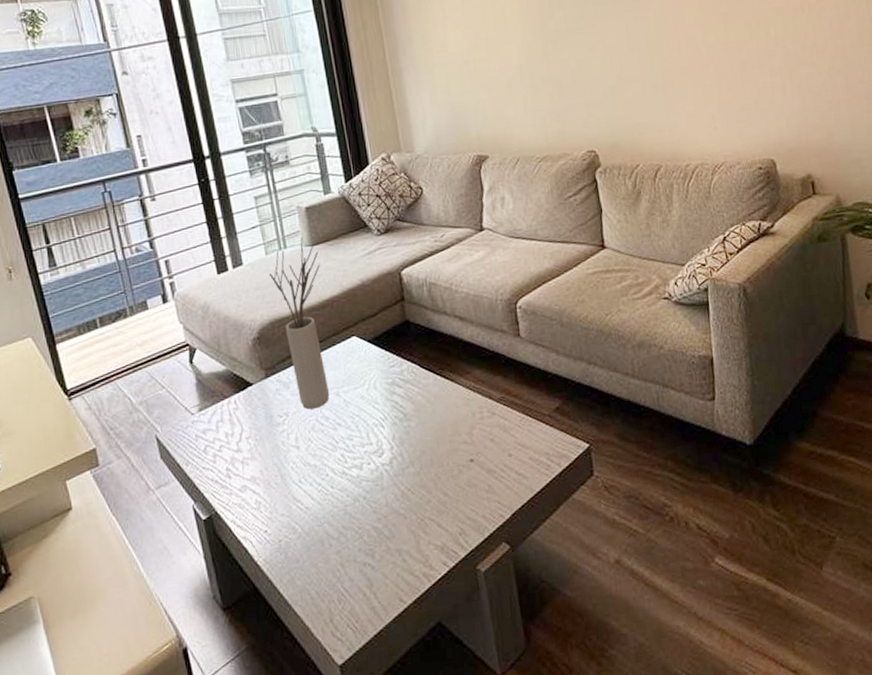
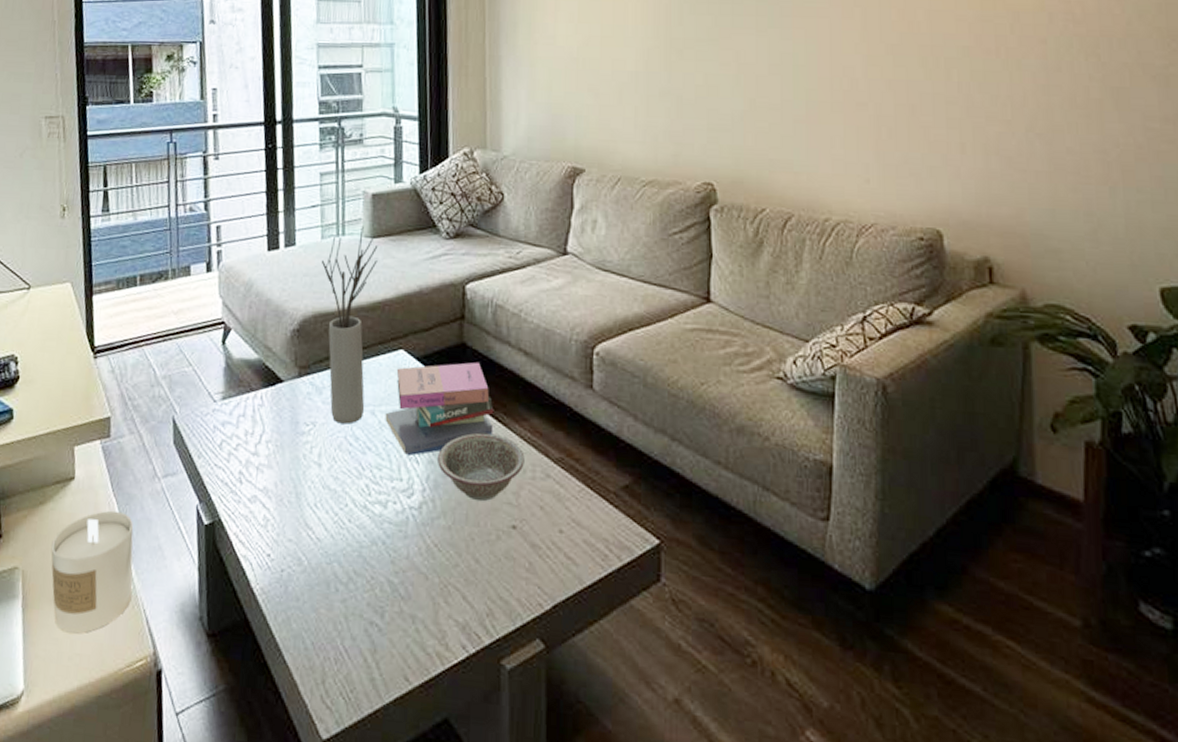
candle: none [61,526,148,640] -> present [51,510,134,635]
books: none [348,333,443,424] -> present [385,361,494,457]
decorative bowl: none [399,389,473,446] -> present [438,432,525,501]

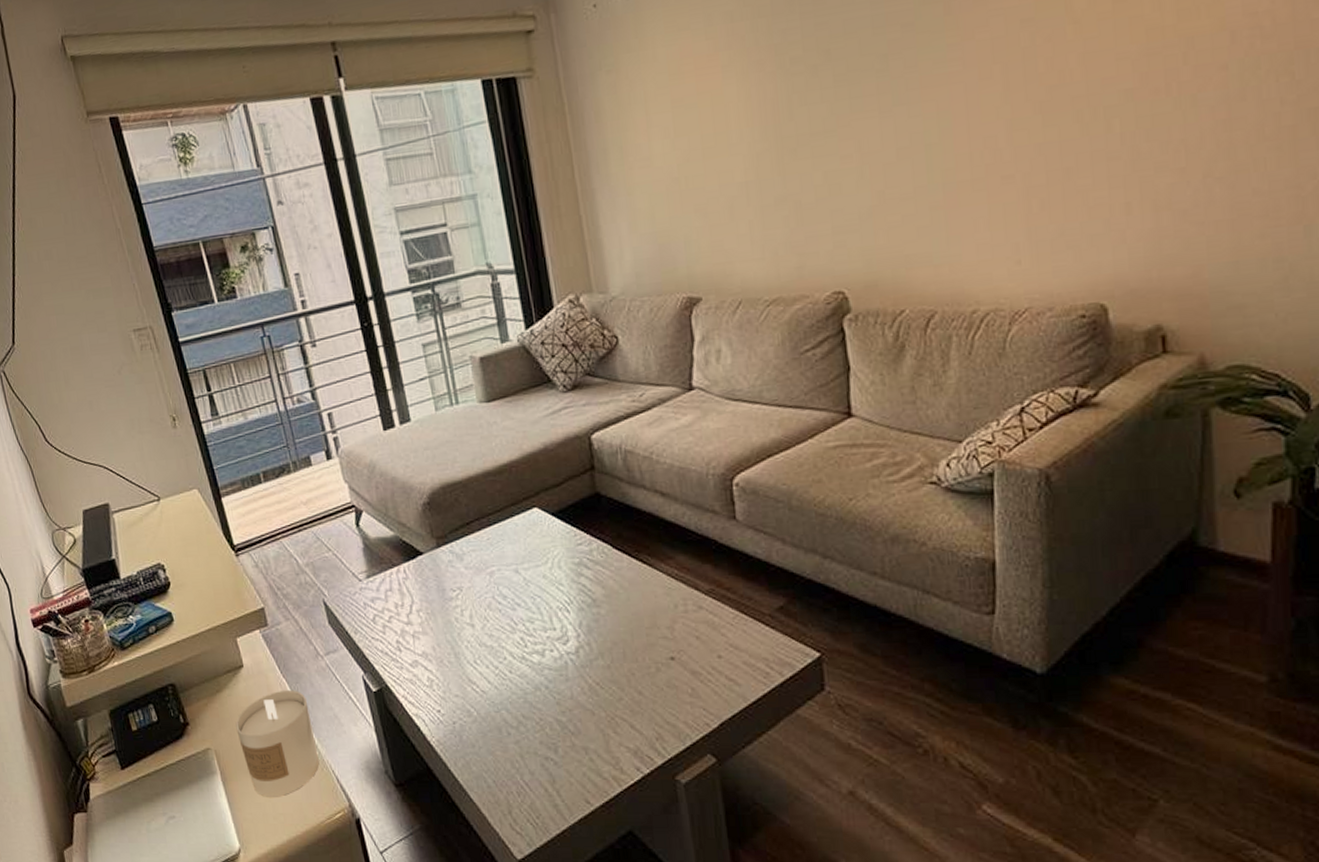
vase: present [321,226,378,425] -> none [439,391,508,586]
books: present [385,361,494,457] -> none [529,509,640,607]
decorative bowl: present [438,432,525,501] -> none [587,575,675,638]

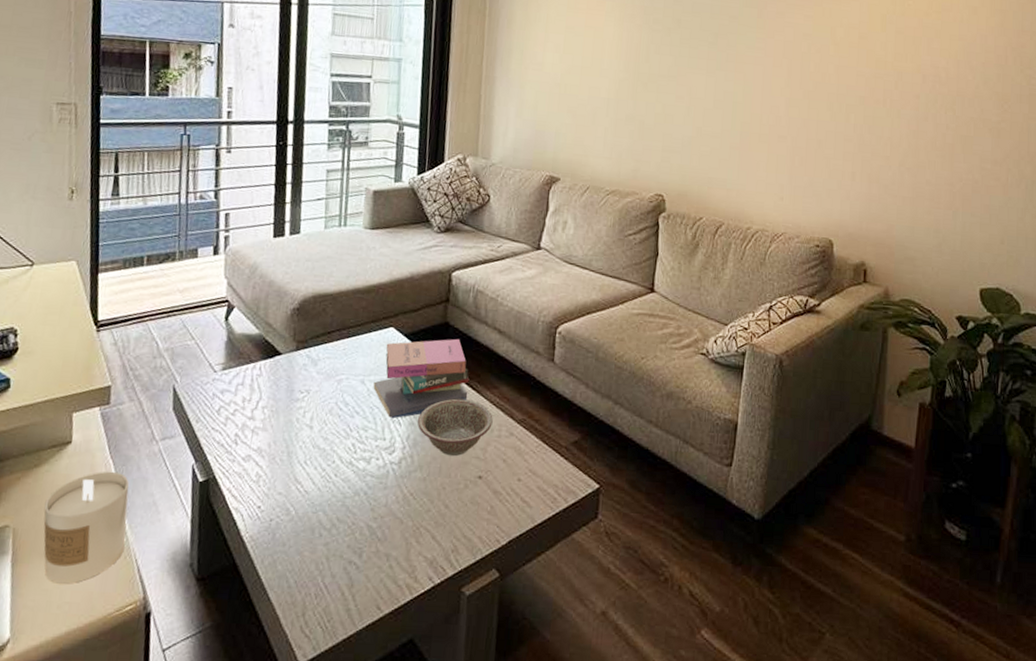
books: none [529,509,640,607] -> present [373,338,470,419]
decorative bowl: none [587,575,675,638] -> present [417,398,493,456]

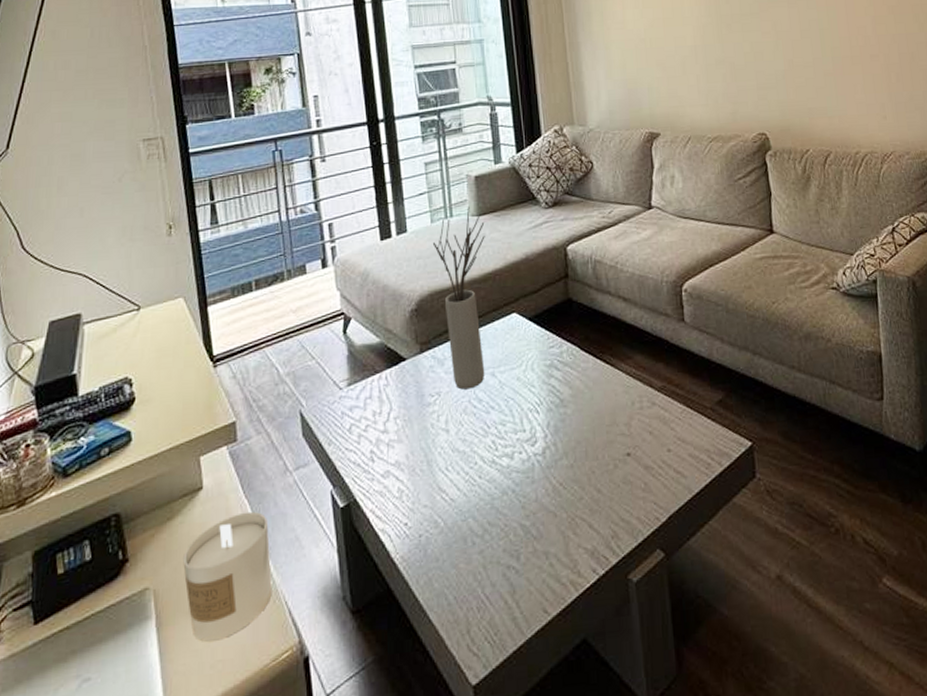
vase: none [323,218,376,392] -> present [432,206,485,390]
books: present [373,338,470,419] -> none [504,313,603,409]
decorative bowl: present [417,398,493,456] -> none [556,374,632,437]

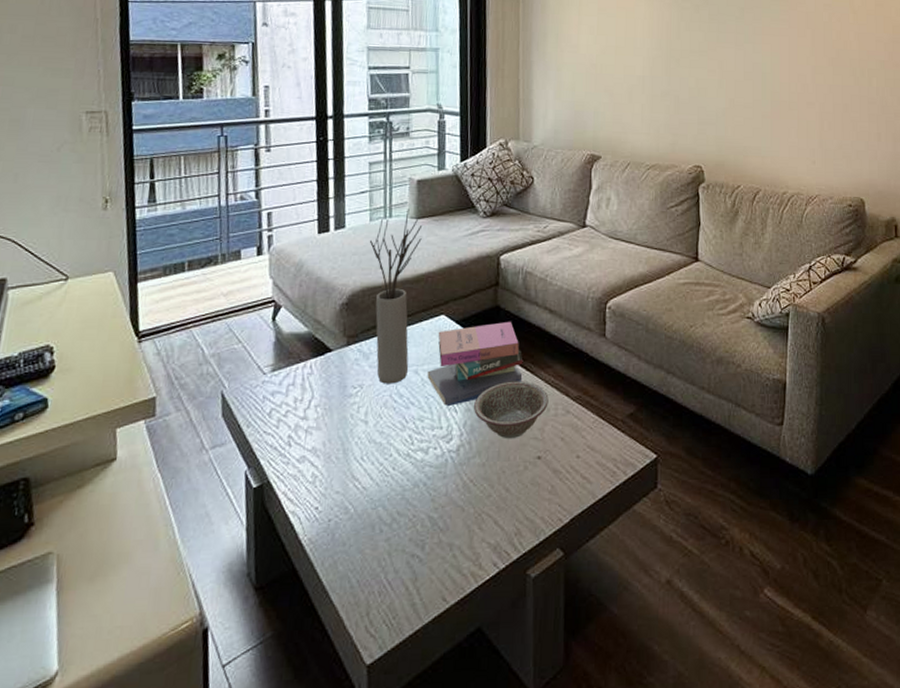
candle: present [183,511,272,643] -> none [89,485,180,609]
books: none [504,313,603,409] -> present [427,321,523,407]
decorative bowl: none [556,374,632,437] -> present [474,381,549,438]

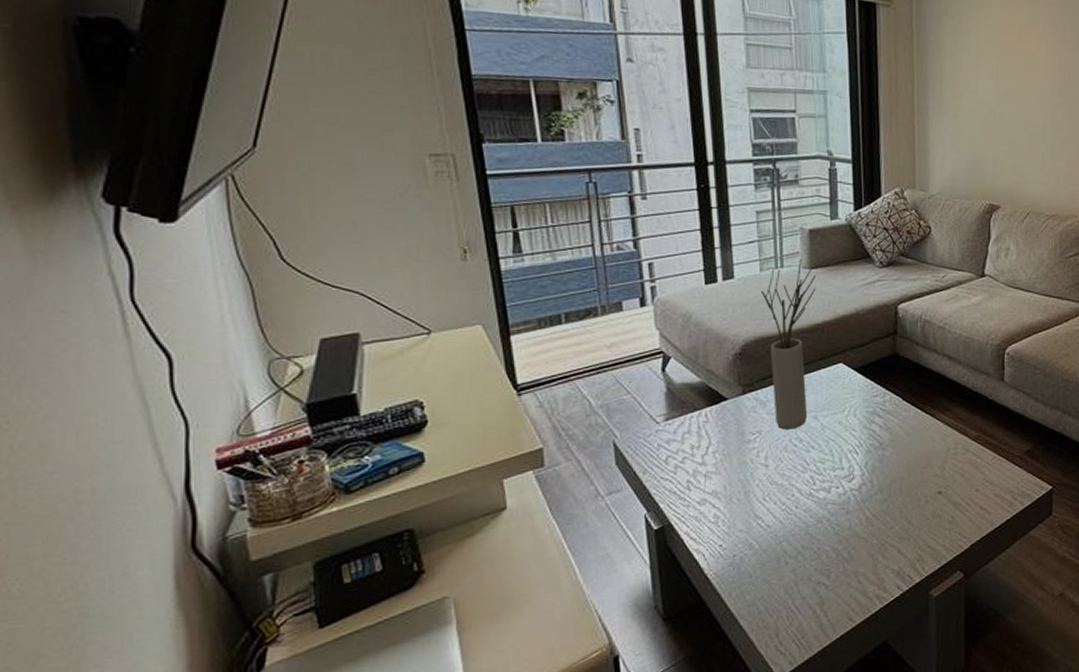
books: present [427,321,523,407] -> none [827,368,923,449]
decorative bowl: present [474,381,549,438] -> none [875,423,949,476]

